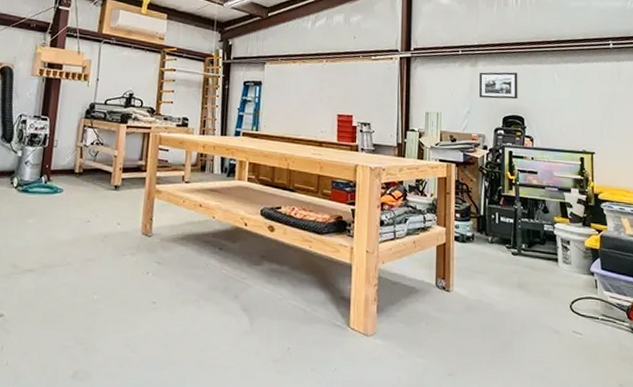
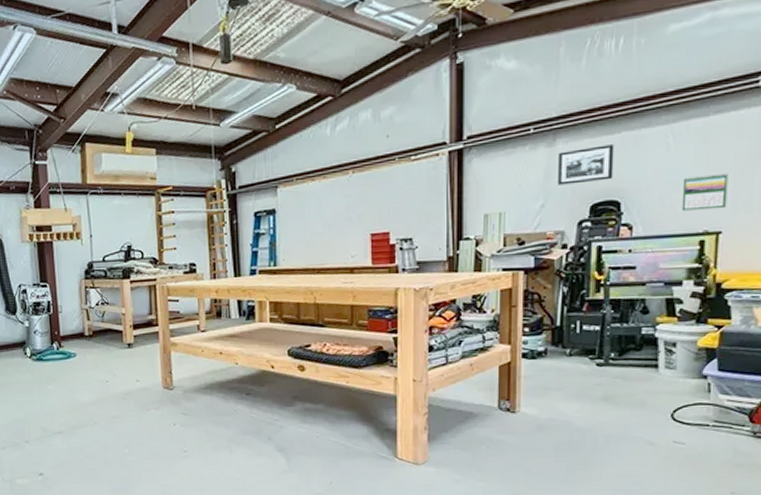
calendar: none [566,106,597,135] -> present [681,173,728,211]

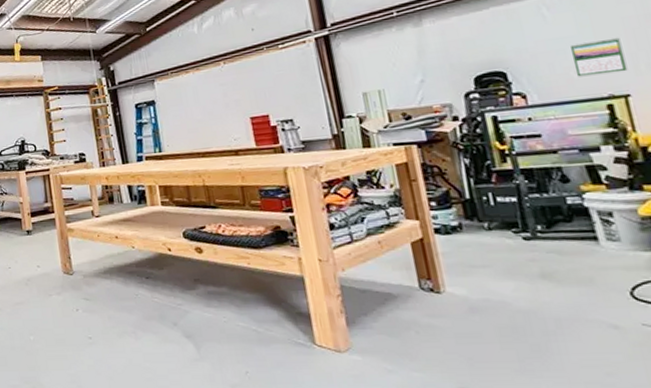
picture frame: present [558,144,615,185] -> none [428,20,492,61]

